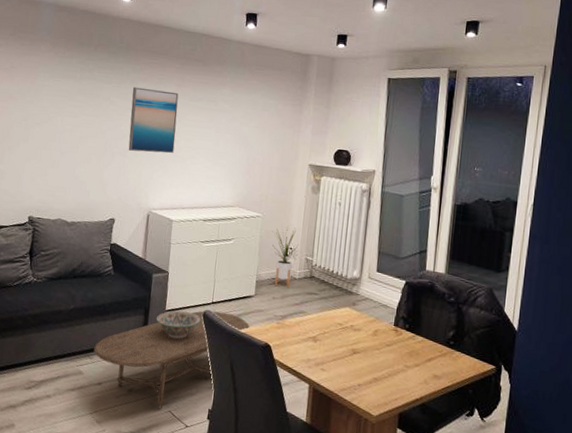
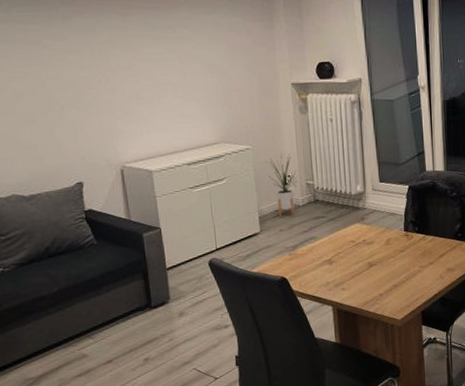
coffee table: present [94,311,249,409] -> none [93,256,261,369]
wall art: present [128,87,179,154] -> none [66,23,136,101]
decorative bowl: present [155,310,201,339] -> none [157,264,208,295]

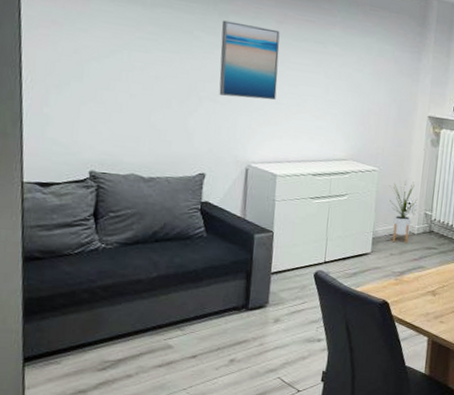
wall art: none [66,23,136,101] -> present [219,20,280,100]

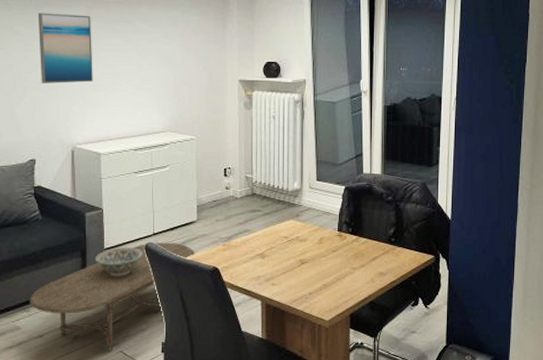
coffee table: none [185,271,366,376] -> present [30,242,195,350]
decorative bowl: none [259,272,312,302] -> present [94,247,143,276]
house plant: present [389,180,418,243] -> none [208,145,237,208]

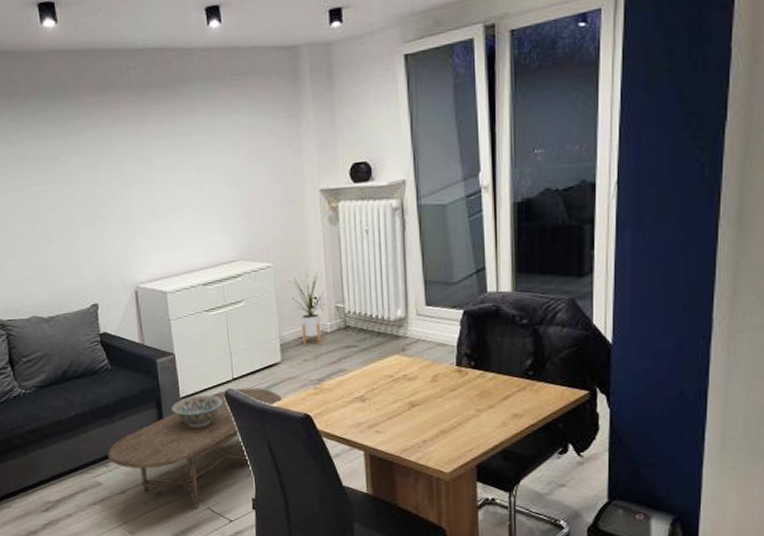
wall art: present [37,13,93,84] -> none [83,132,150,218]
house plant: none [208,145,237,208] -> present [288,271,325,345]

